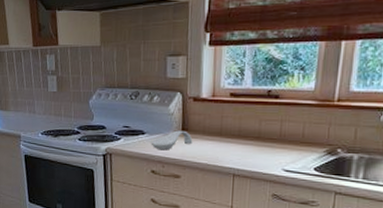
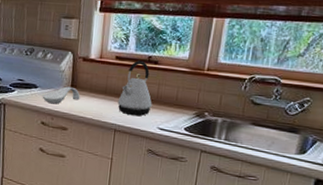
kettle: none [235,96,275,158] -> present [117,60,152,116]

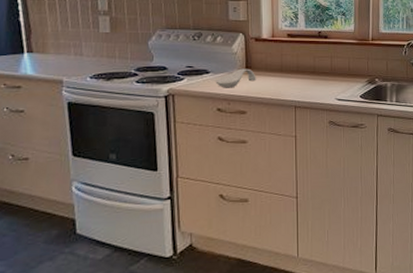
kettle: present [117,60,152,116] -> none [294,36,328,90]

